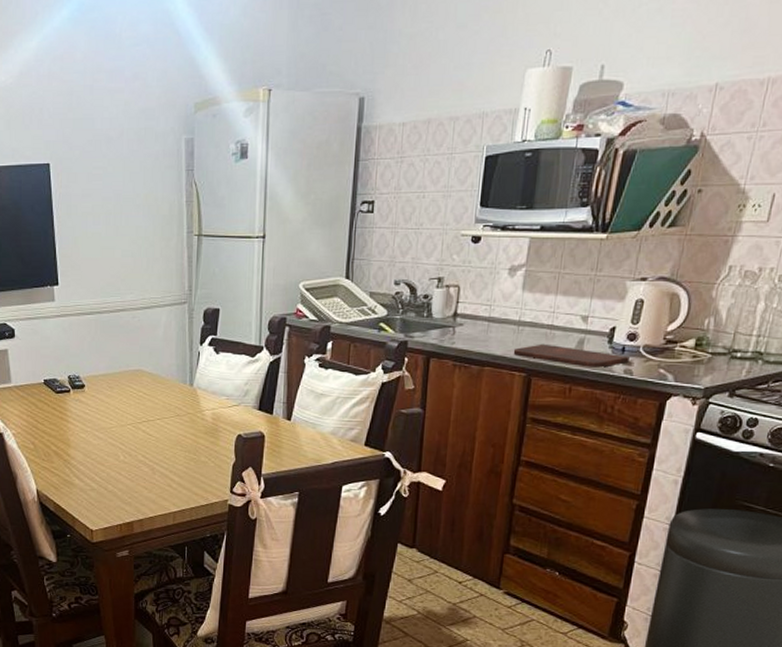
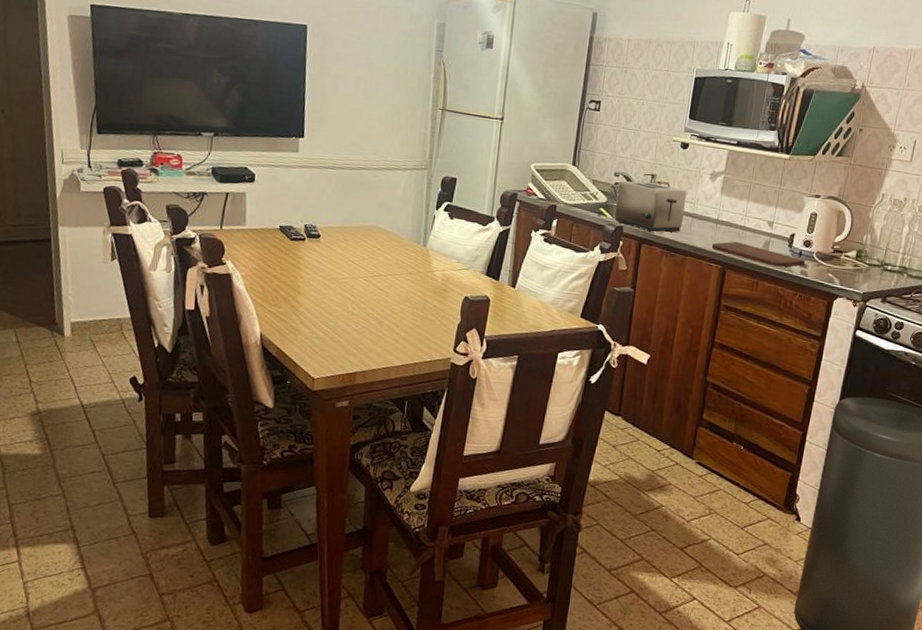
toaster: none [397,286,481,344] -> present [614,180,687,233]

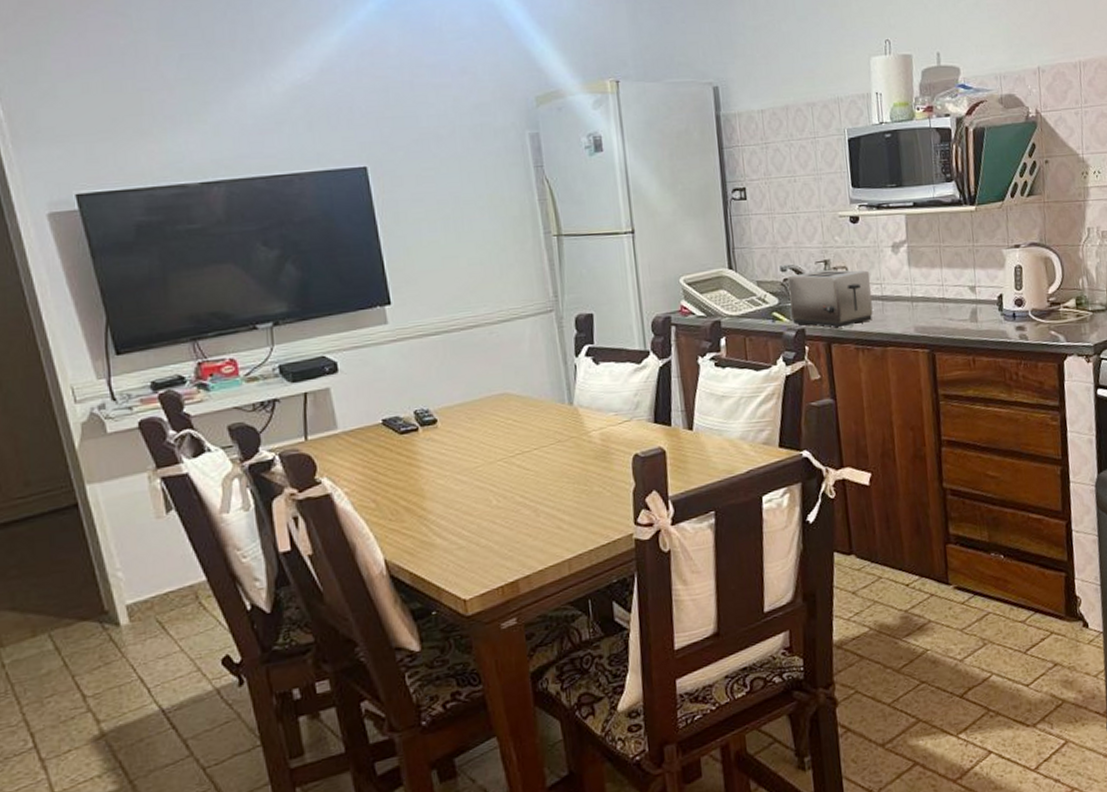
cutting board: present [711,241,805,267] -> none [912,317,1022,337]

